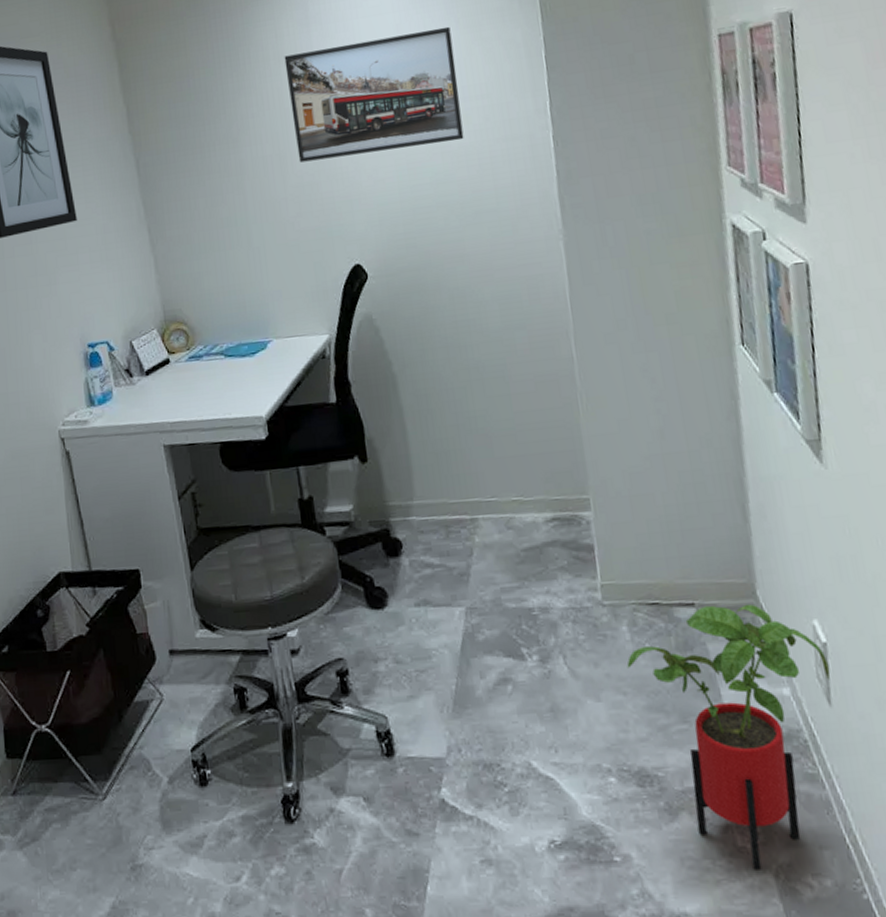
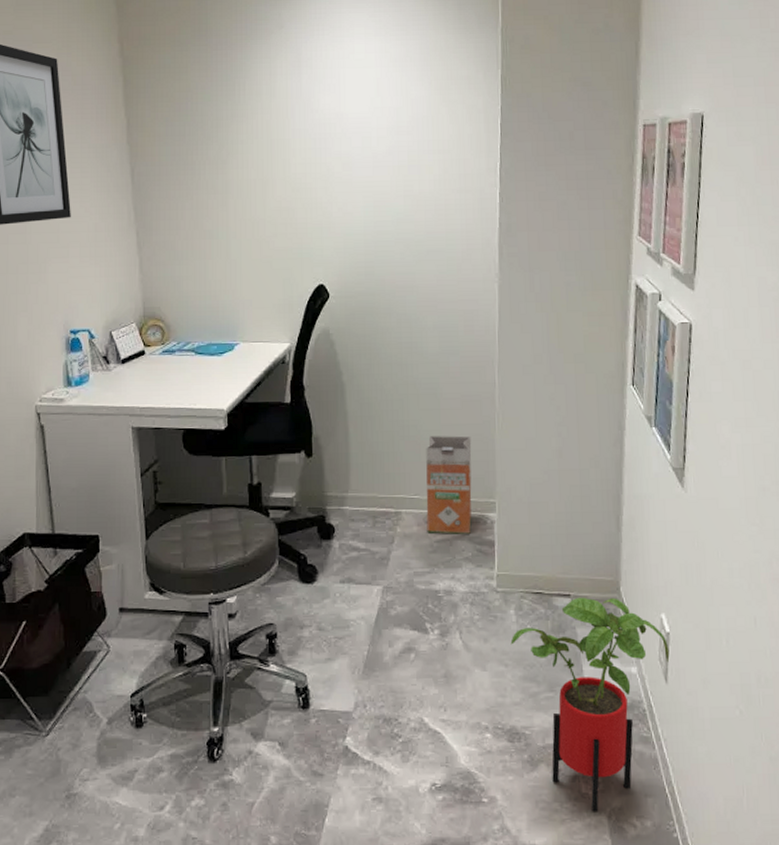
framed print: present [284,26,464,163] -> none [275,86,425,189]
waste bin: none [499,423,563,541] -> present [426,436,472,535]

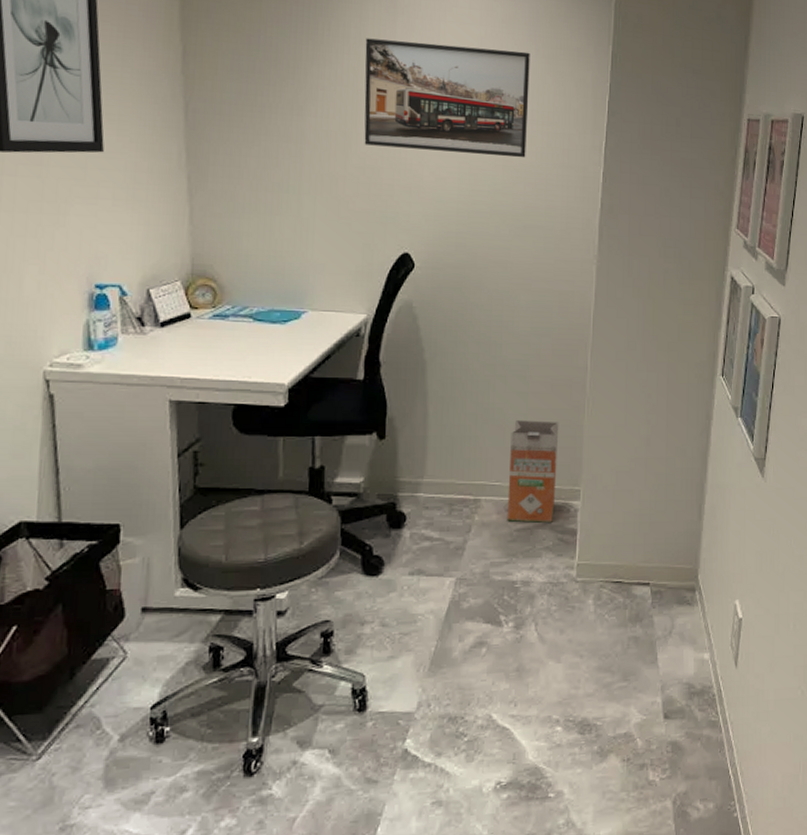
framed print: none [275,86,425,189] -> present [364,38,530,158]
house plant: present [510,597,670,812] -> none [587,585,741,799]

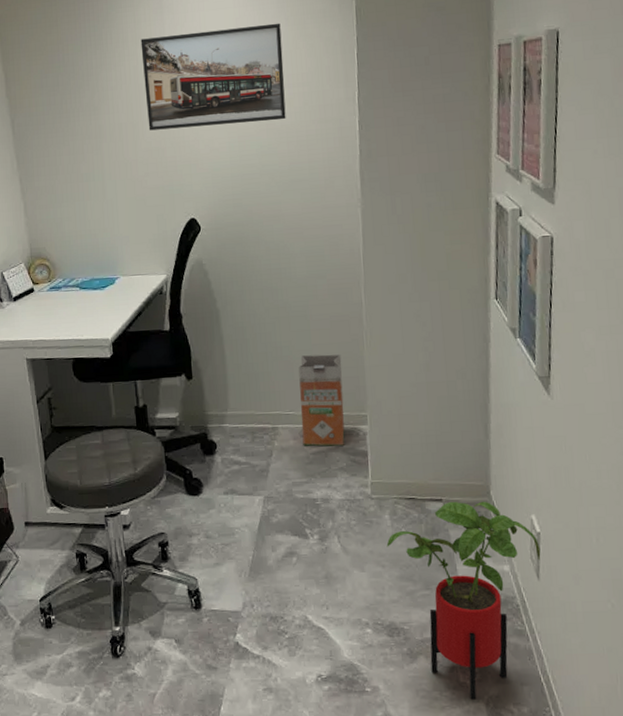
house plant: none [587,585,741,799] -> present [386,501,541,700]

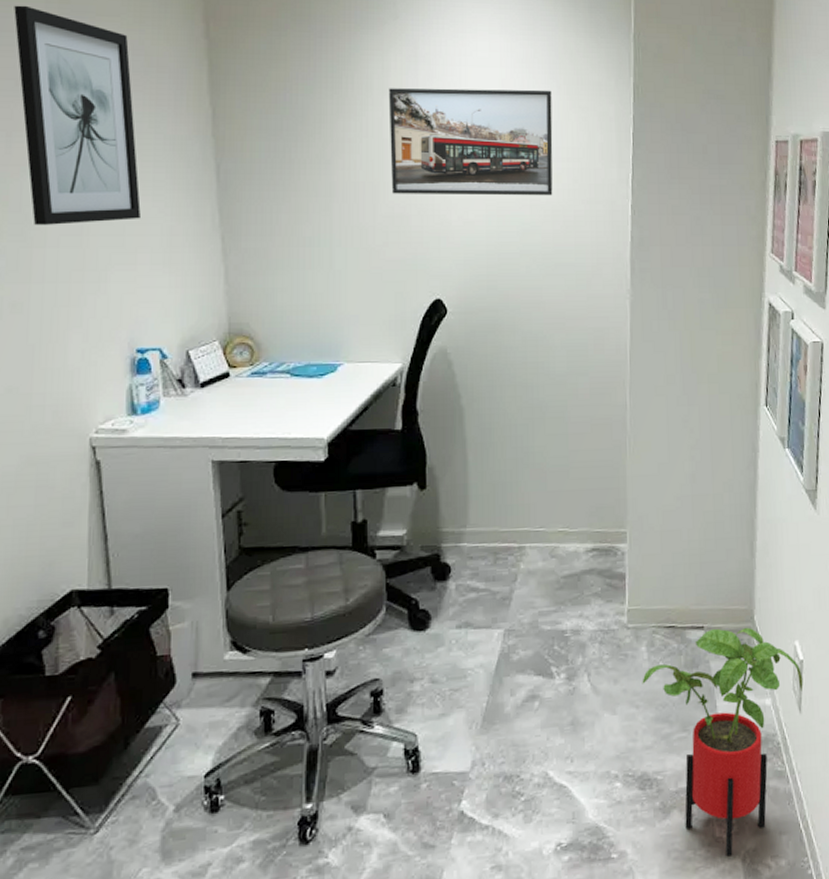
waste bin: present [298,354,345,447] -> none [552,462,602,569]

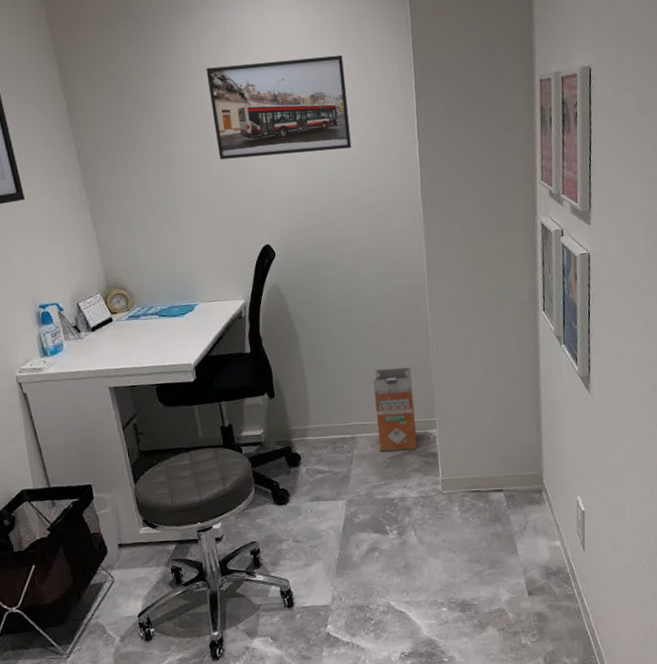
waste bin: none [552,462,602,569] -> present [373,367,417,452]
house plant: present [642,627,803,857] -> none [457,488,586,657]

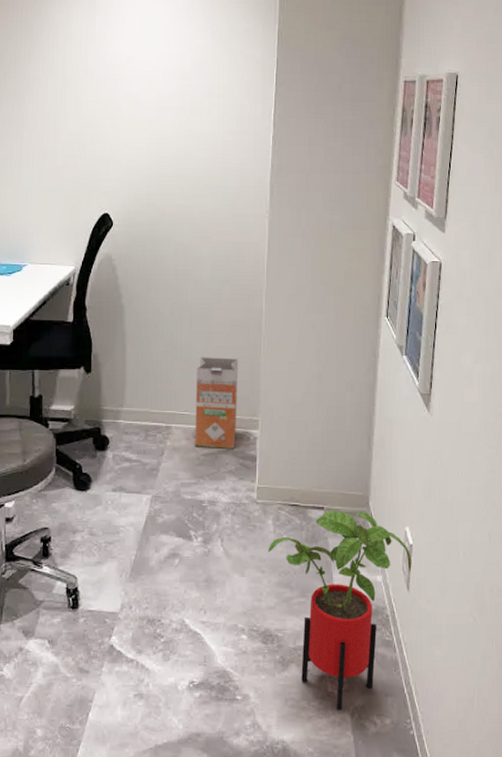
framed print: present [206,55,352,160] -> none [70,35,207,128]
house plant: none [457,488,586,657] -> present [267,510,412,710]

